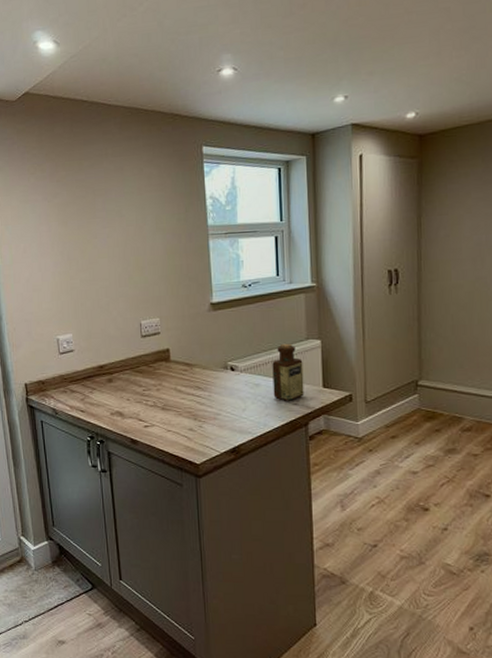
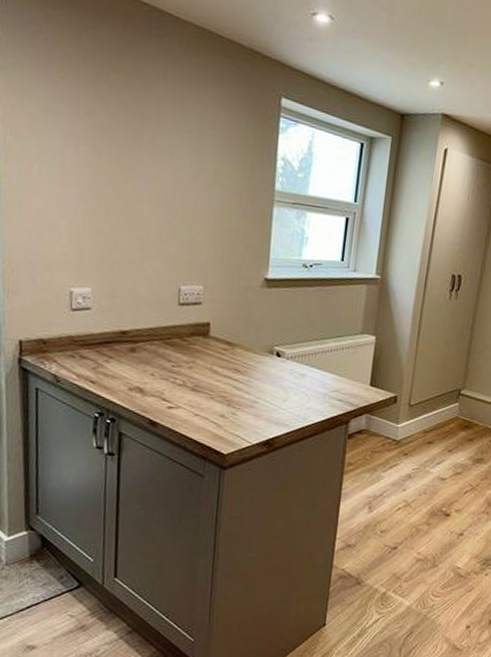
bottle: present [272,343,304,401] -> none [318,334,354,396]

